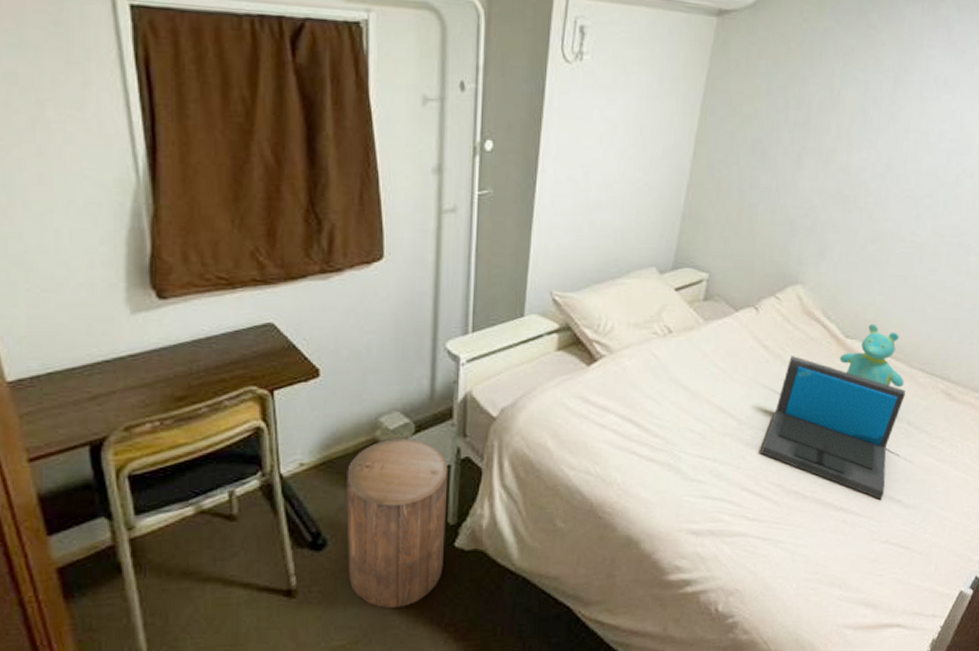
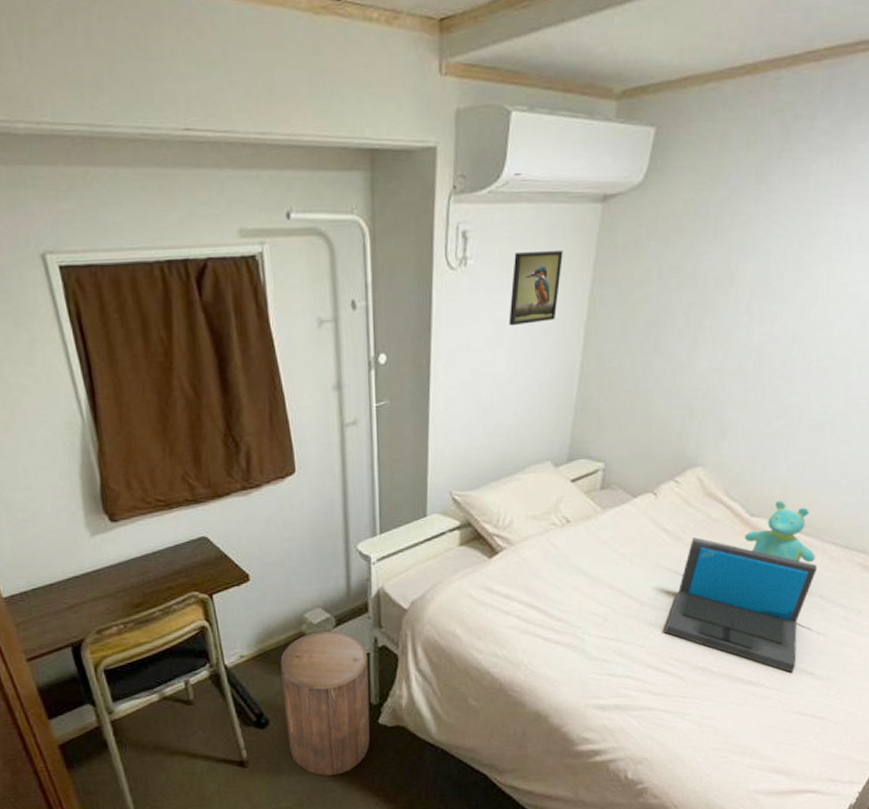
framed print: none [621,54,678,127] -> present [508,251,563,326]

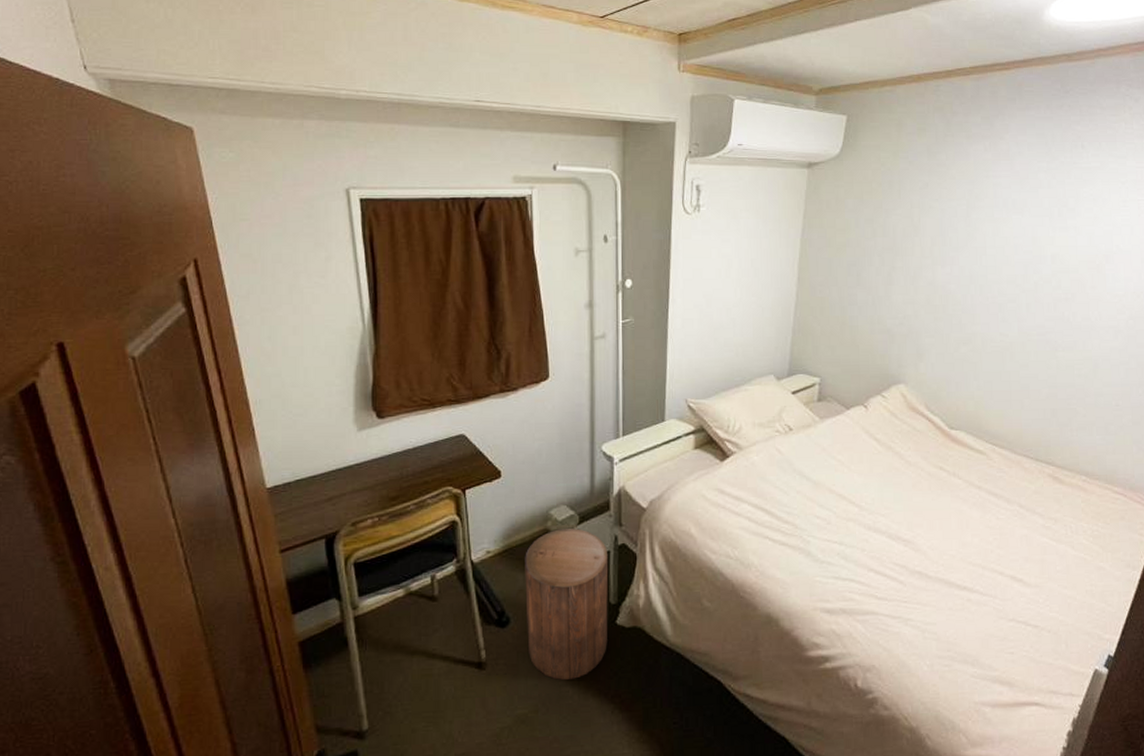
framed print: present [508,251,563,326] -> none [735,203,778,261]
laptop: present [665,537,817,672] -> none [883,447,1013,579]
teddy bear: present [744,500,815,563] -> none [946,415,1010,473]

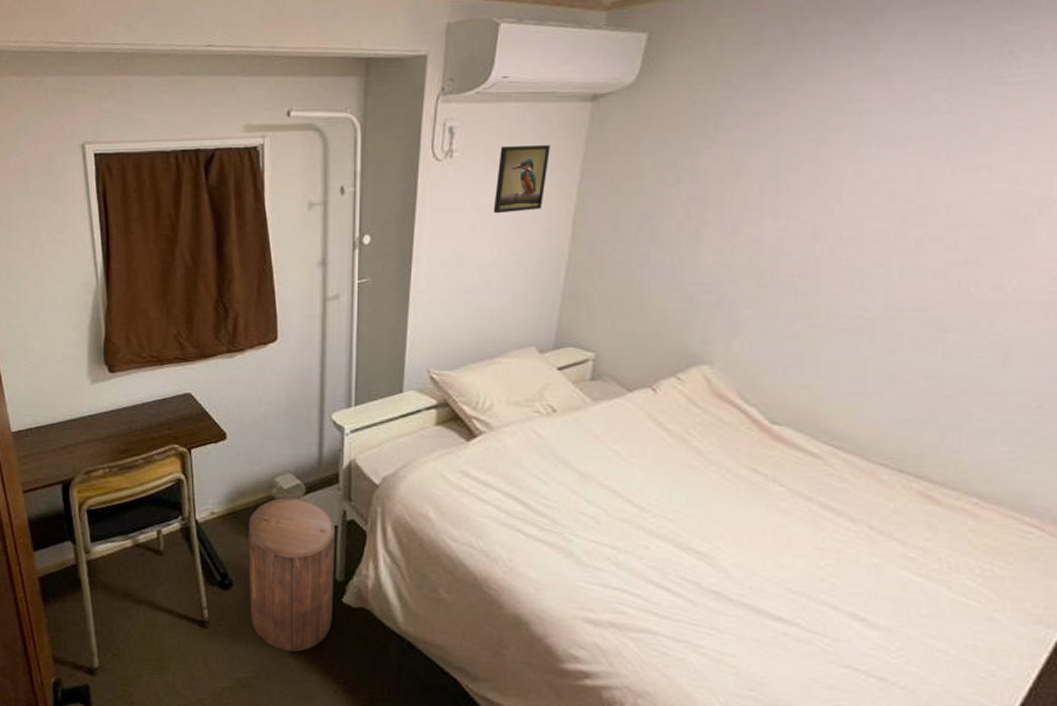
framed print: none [735,203,778,261] -> present [493,145,550,214]

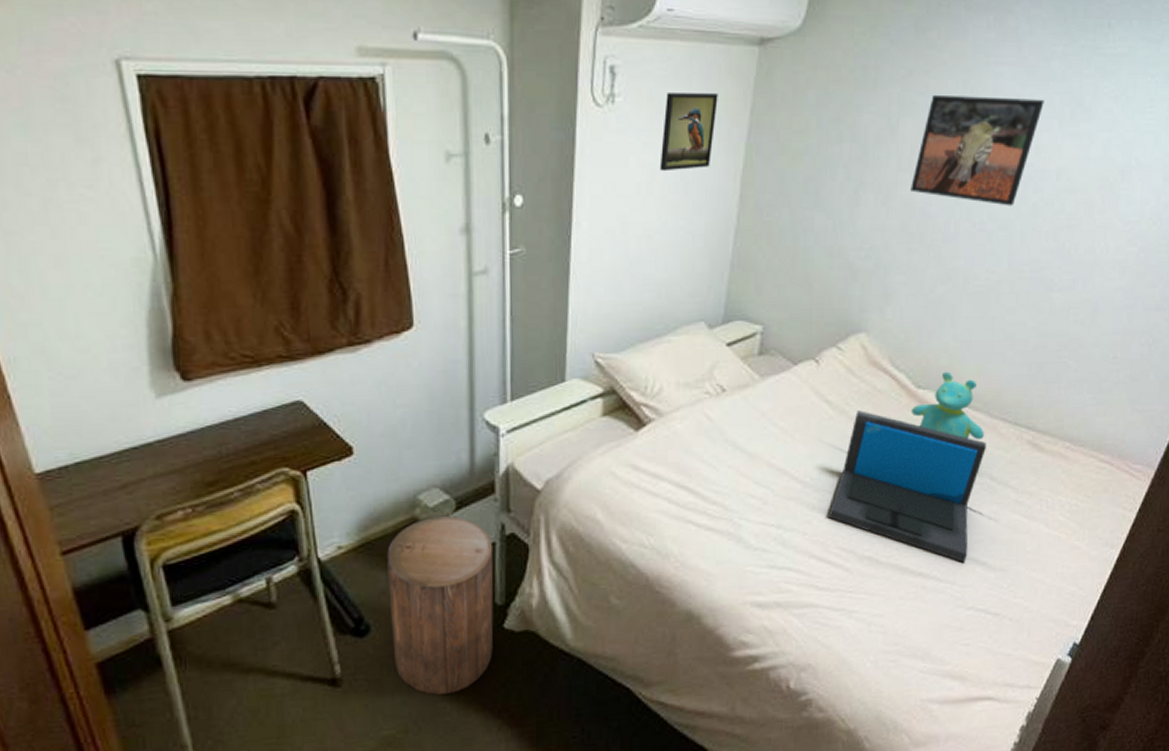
laptop: none [669,441,862,614] -> present [829,410,986,562]
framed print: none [759,133,926,242] -> present [911,94,1044,206]
teddy bear: none [764,409,858,485] -> present [911,371,984,440]

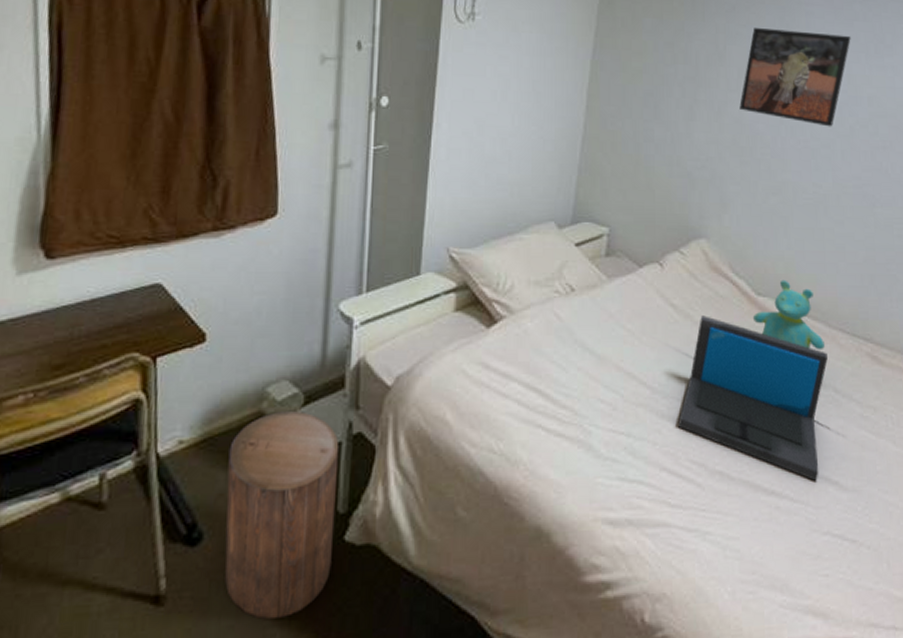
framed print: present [659,93,718,172] -> none [514,14,566,82]

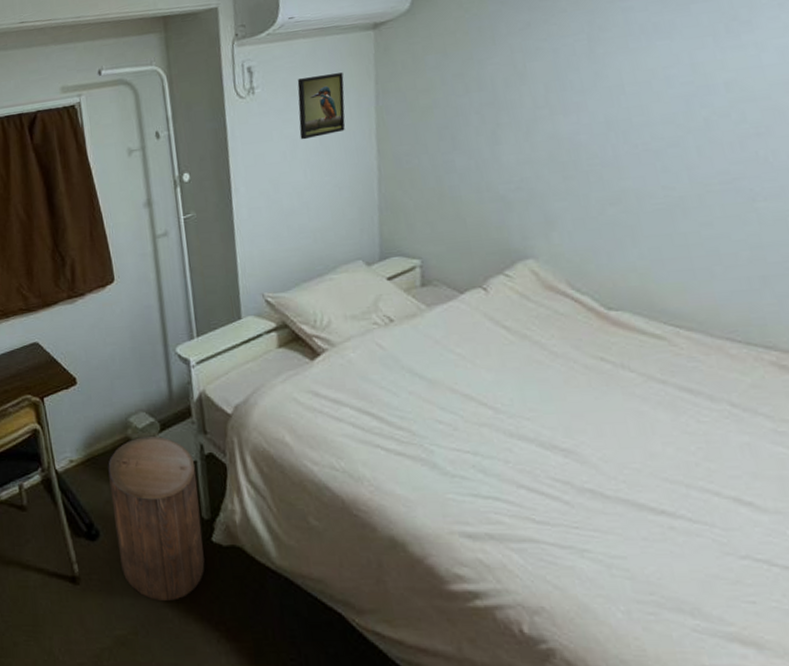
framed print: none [514,14,566,82] -> present [297,72,346,140]
laptop: present [678,315,828,481] -> none [530,335,724,501]
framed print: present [739,27,851,127] -> none [552,21,690,126]
teddy bear: present [752,279,824,350] -> none [605,291,708,363]

